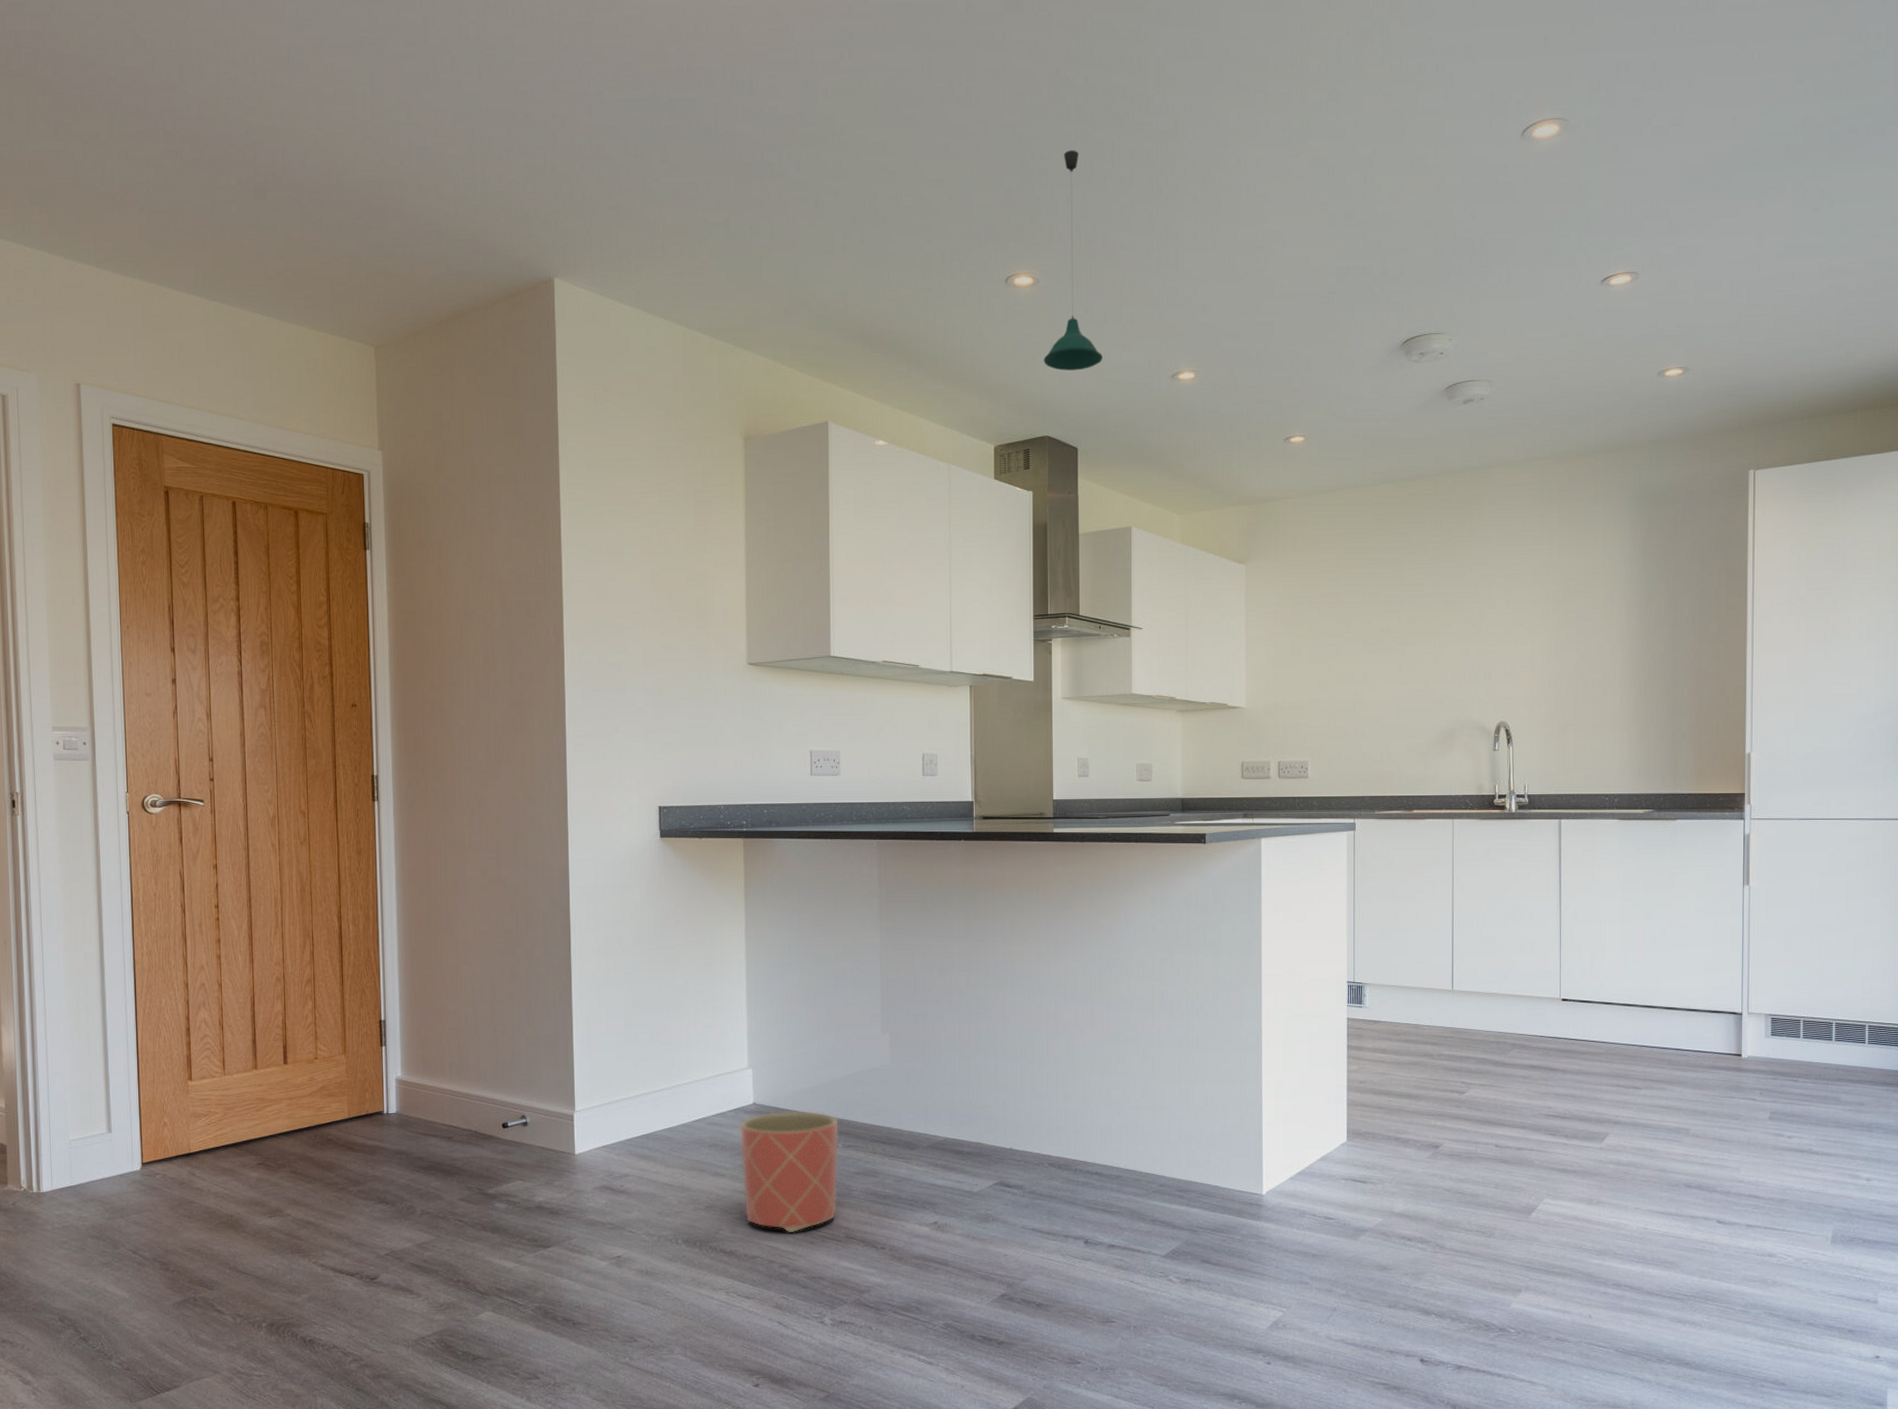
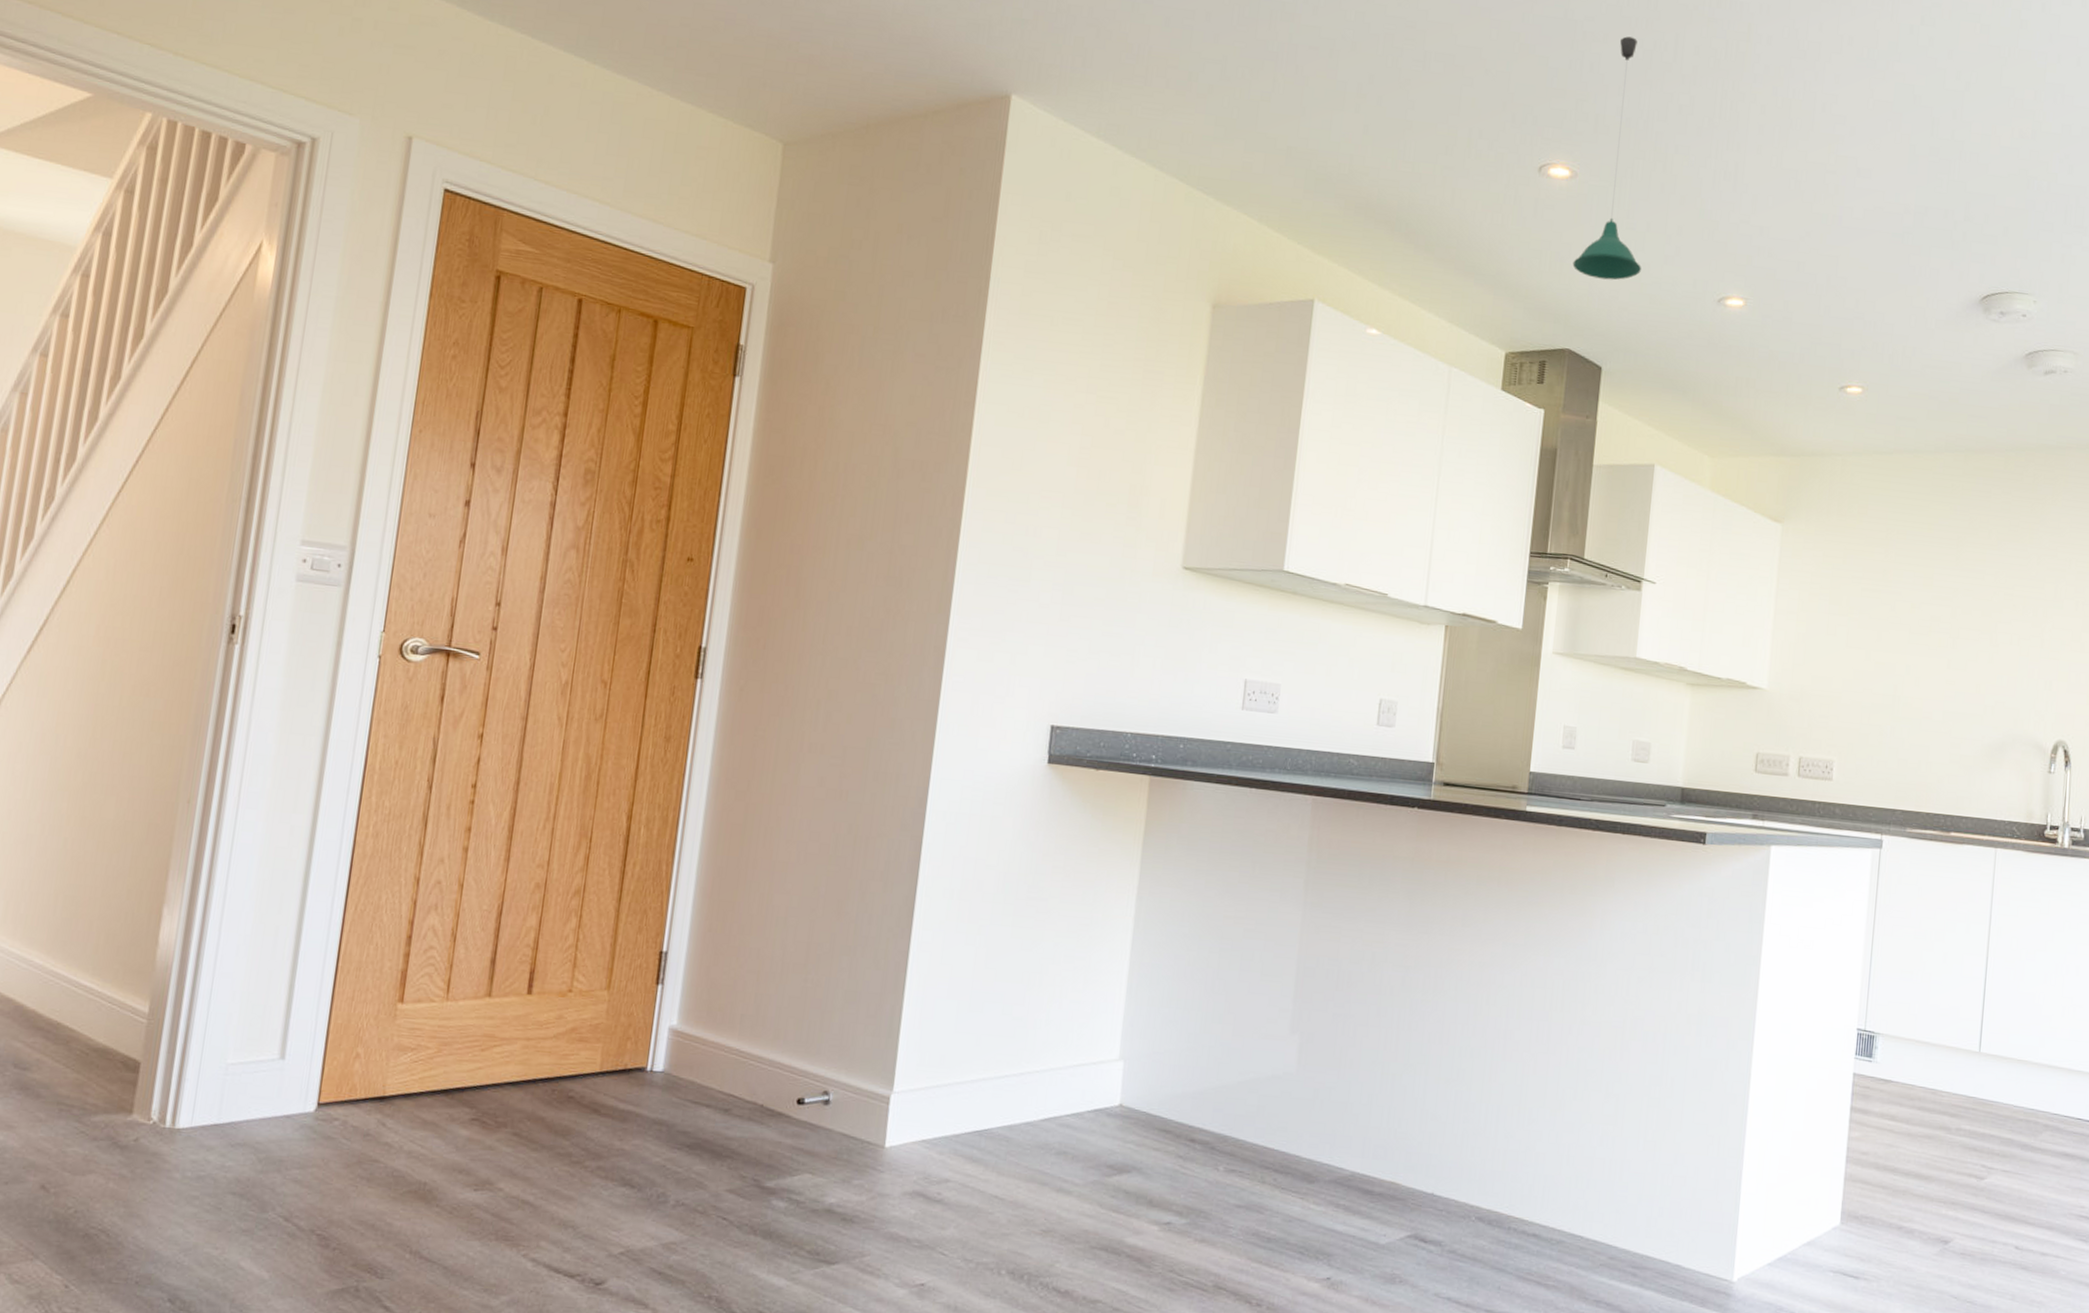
planter: present [739,1111,839,1233] -> none [1090,1118,1222,1276]

